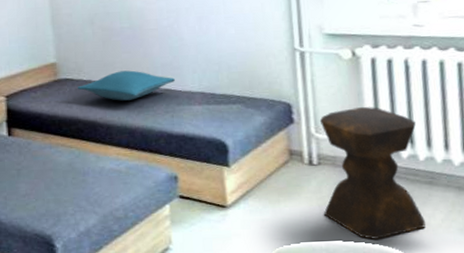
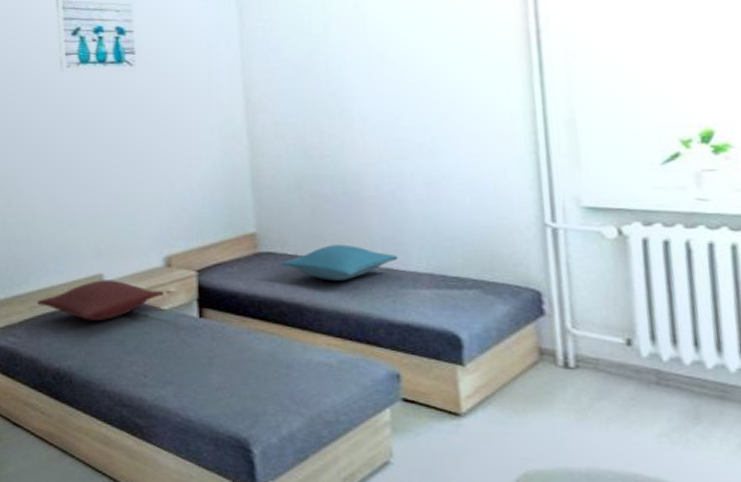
stool: present [319,106,426,239] -> none [577,297,716,465]

